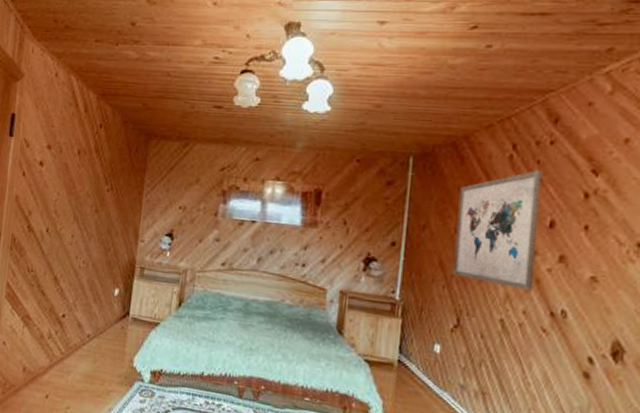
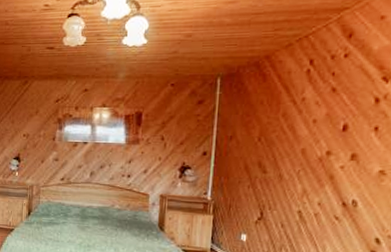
wall art: present [453,169,543,291] -> none [257,81,337,186]

